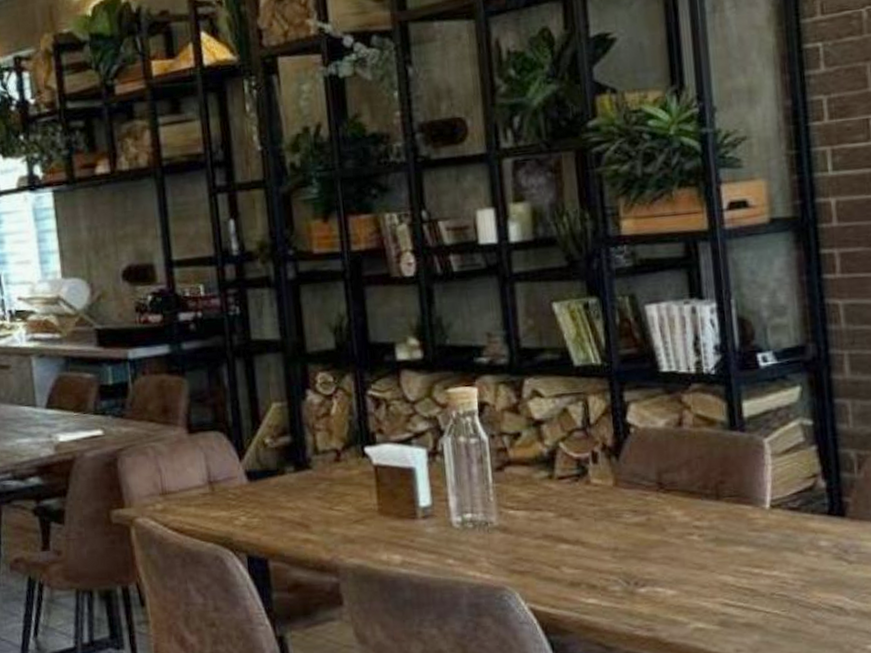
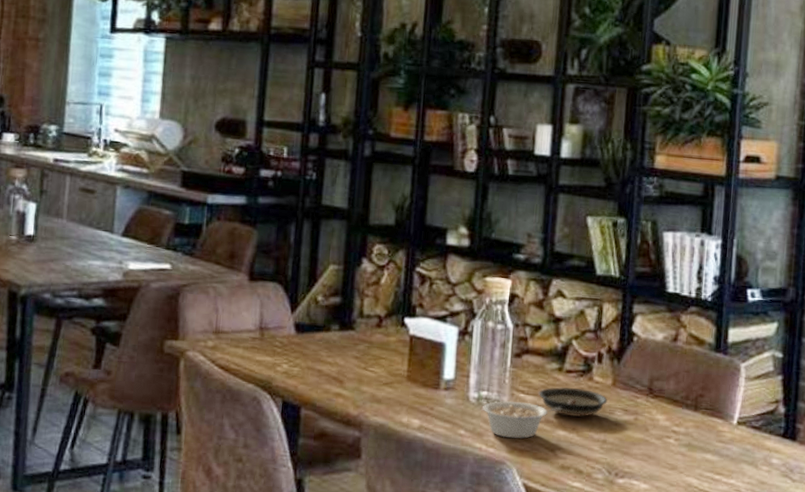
legume: none [469,518,559,562] -> present [482,401,561,440]
saucer: none [530,494,612,528] -> present [539,386,608,417]

